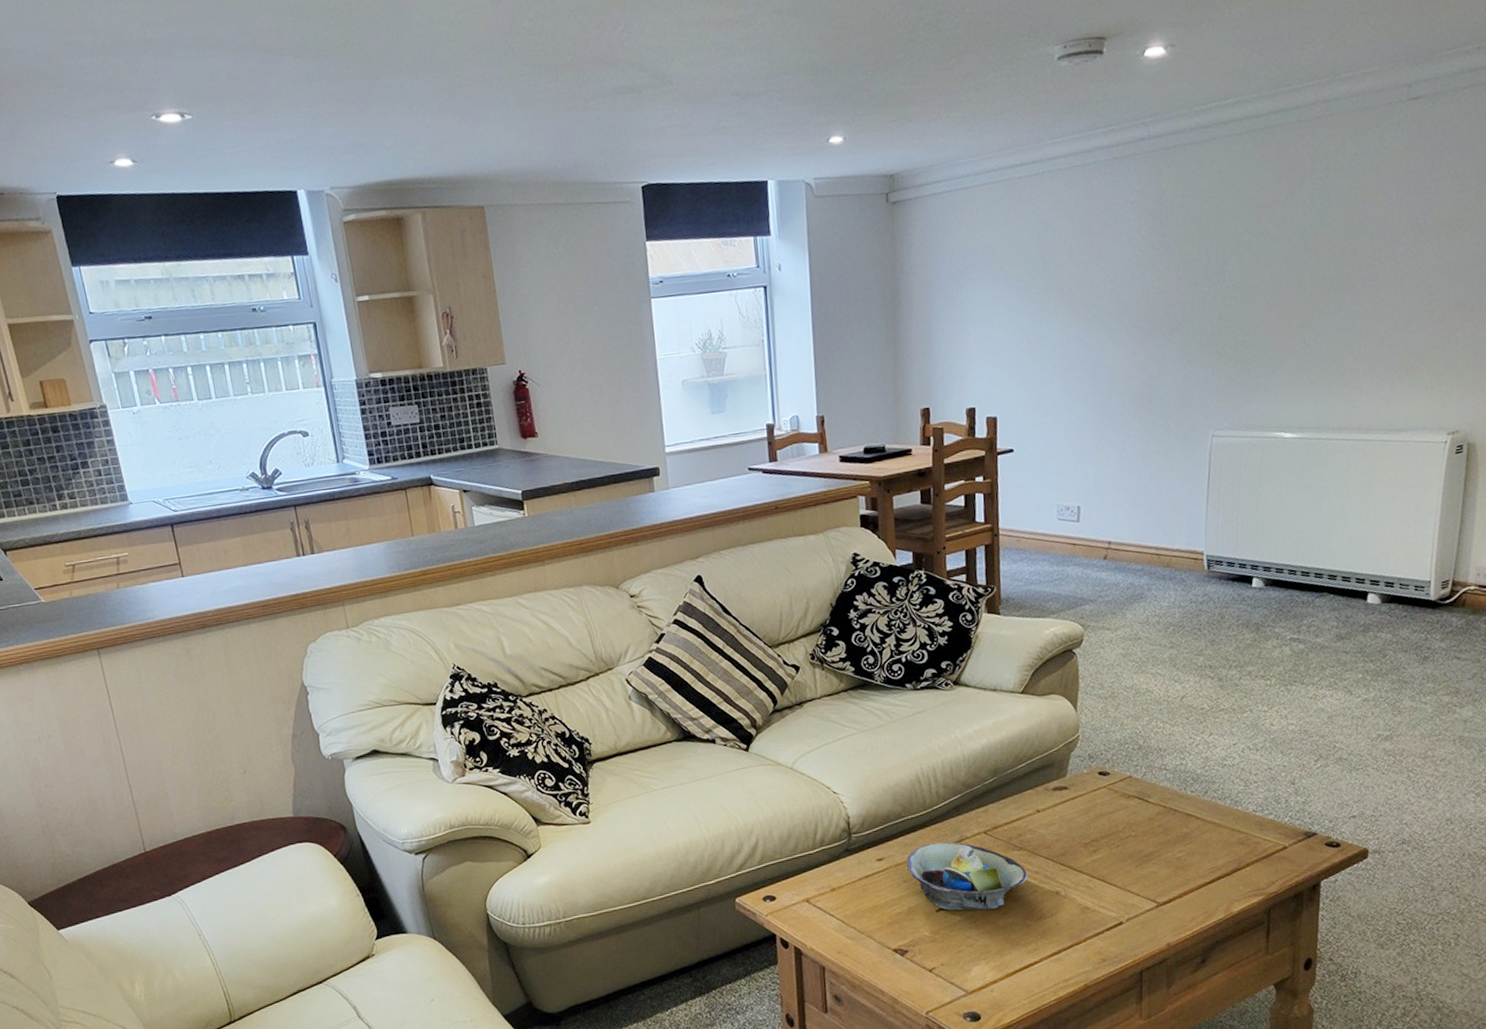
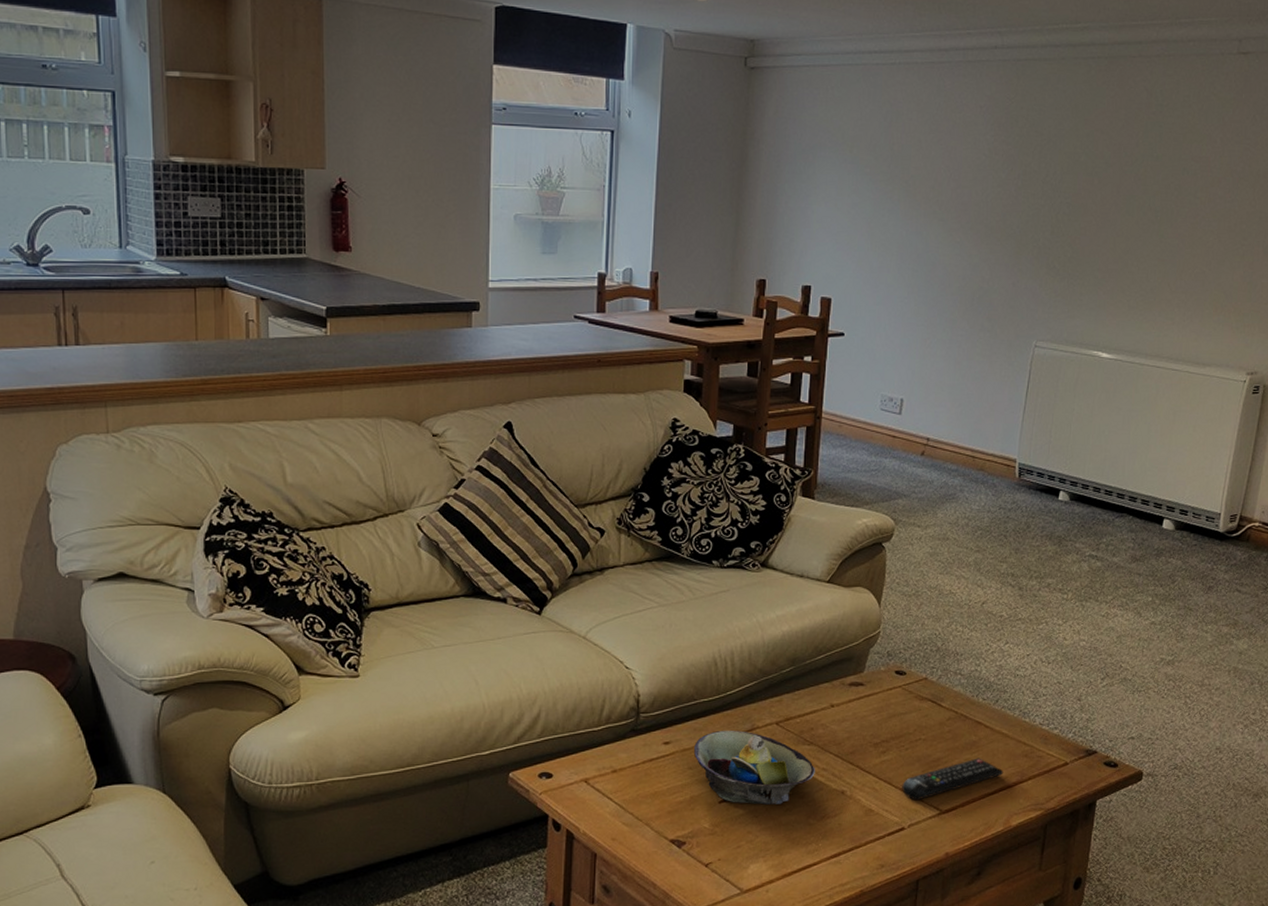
remote control: none [1116,849,1220,896] -> present [902,758,1004,801]

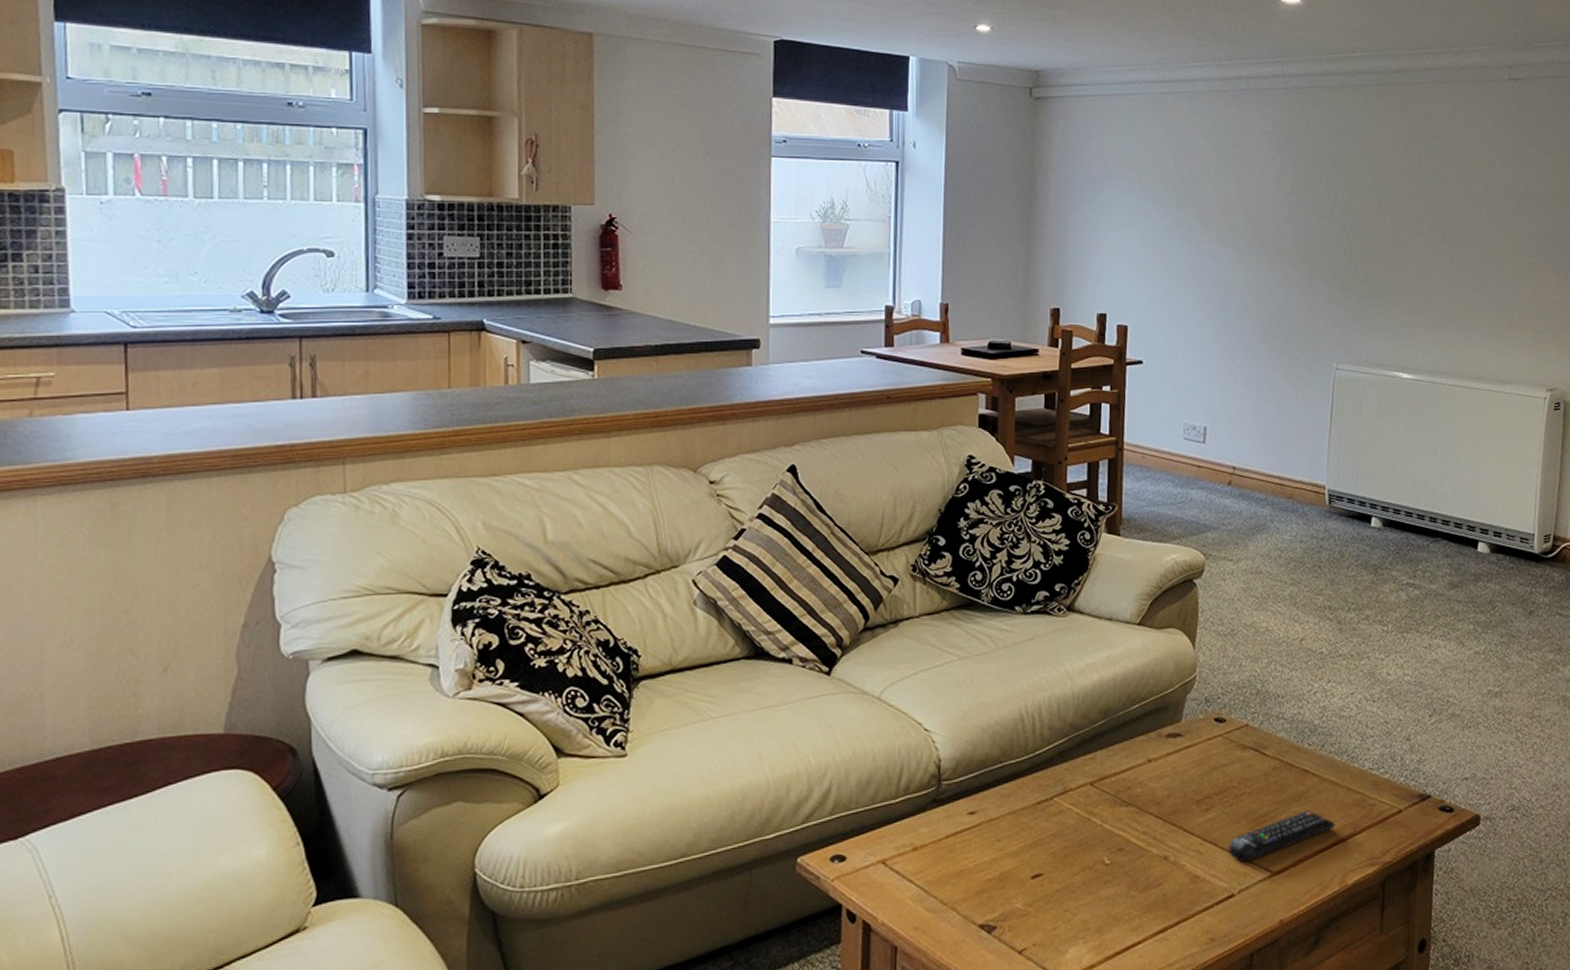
decorative bowl: present [694,730,815,805] -> none [1002,794,1135,878]

